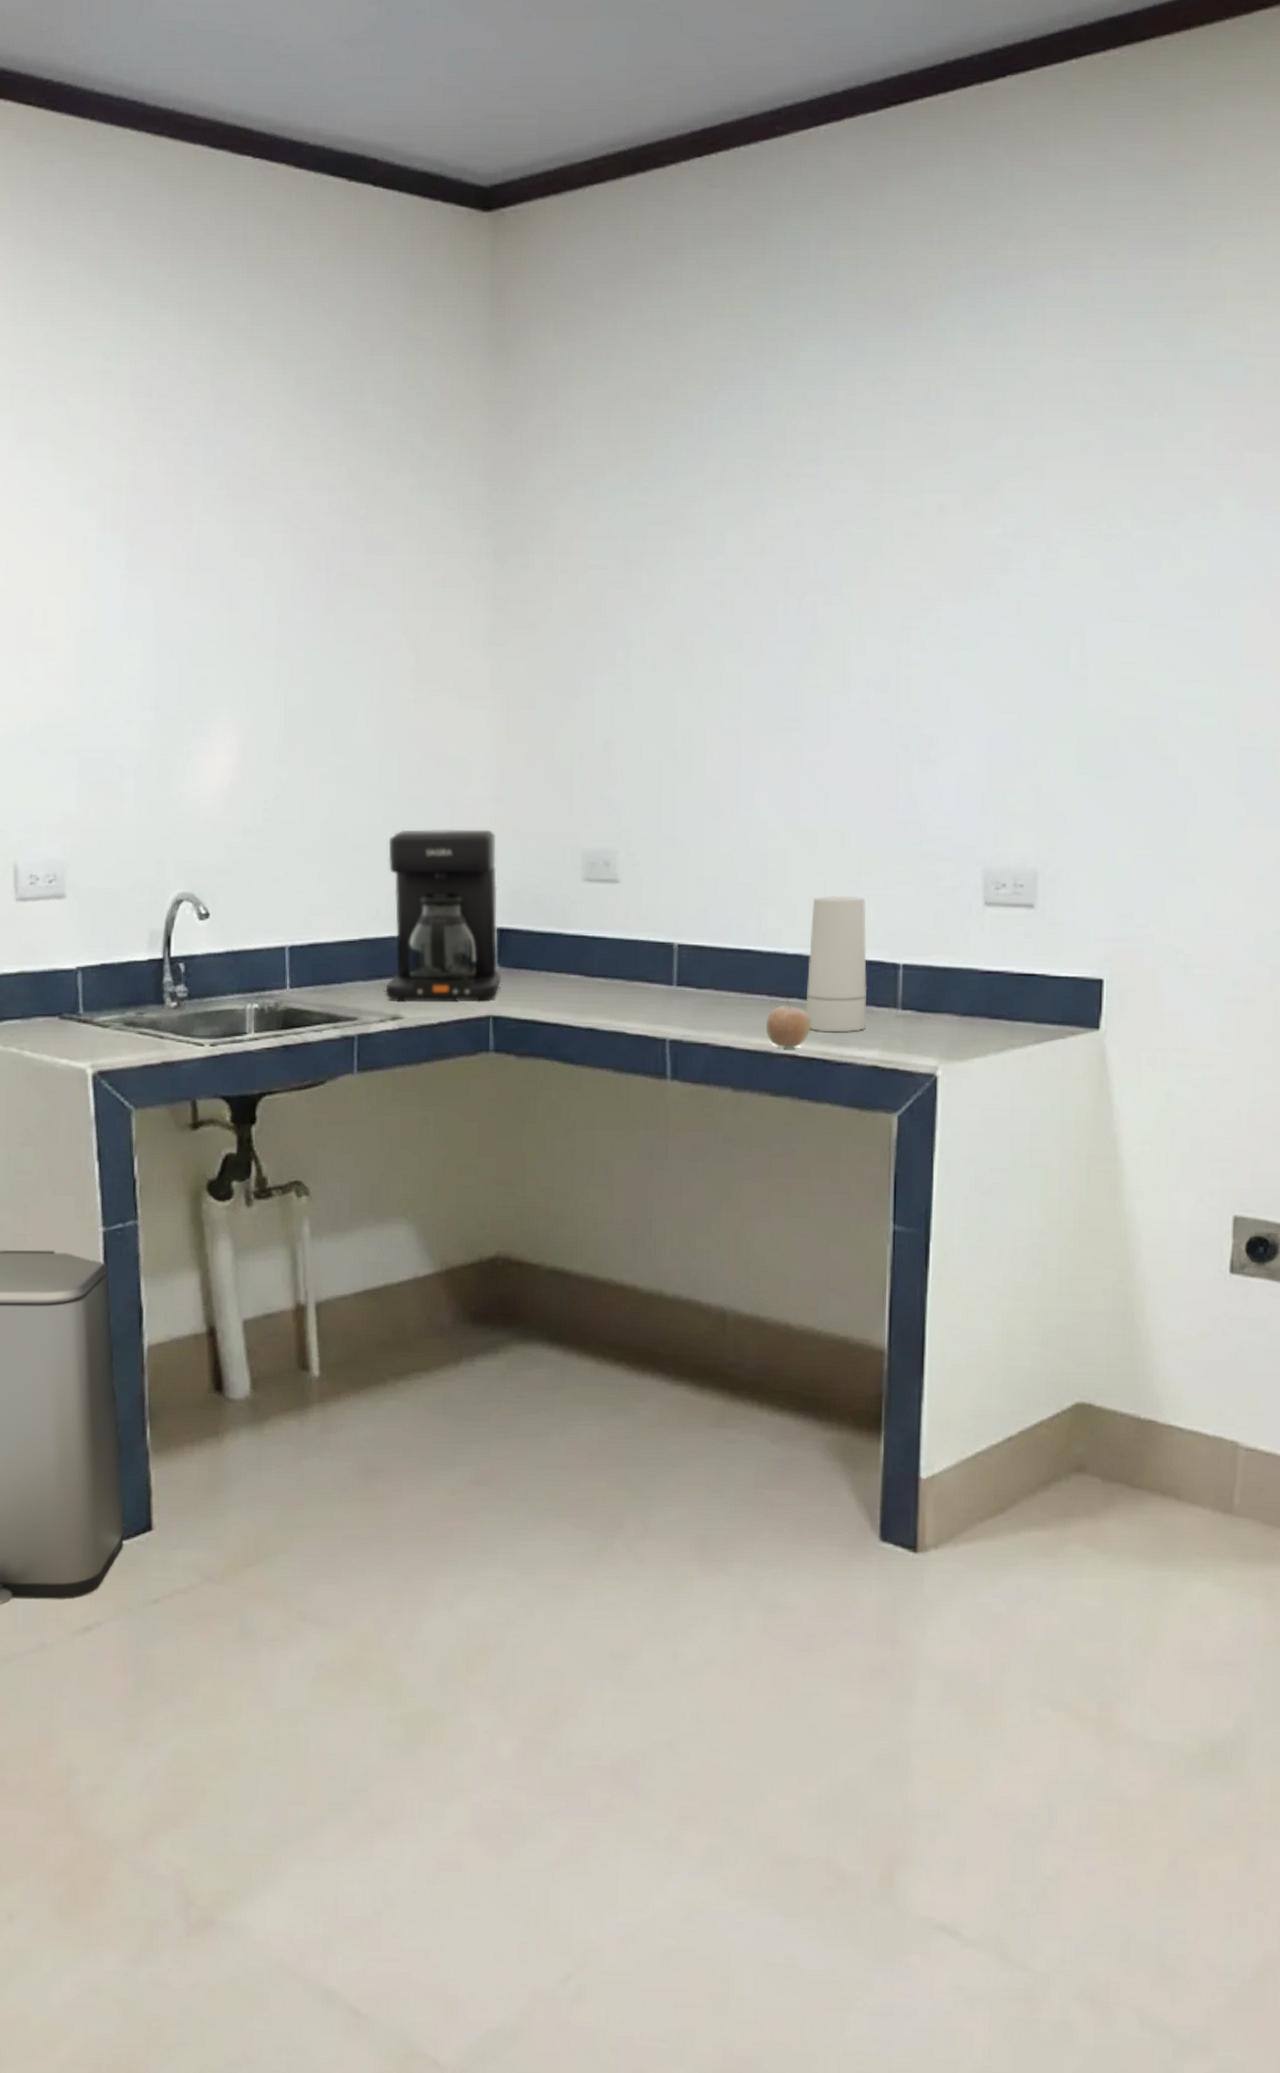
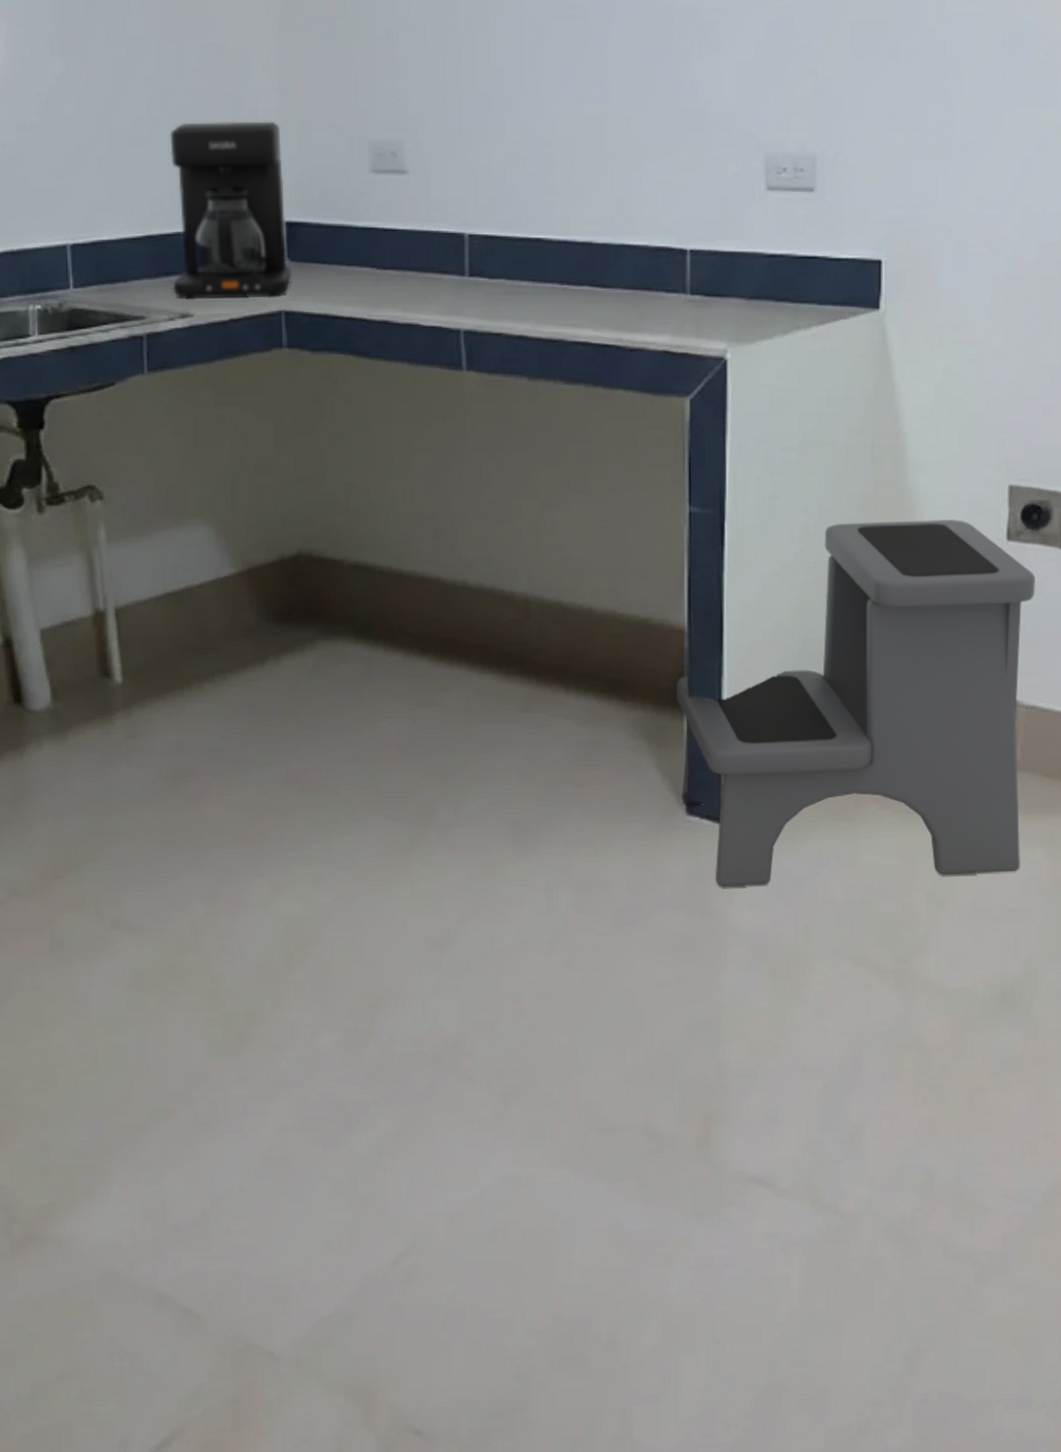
fruit: present [765,999,811,1049] -> none [558,286,603,336]
canister: present [806,895,868,1033] -> none [597,182,657,319]
step stool: none [874,1248,1260,1623] -> present [676,520,1035,887]

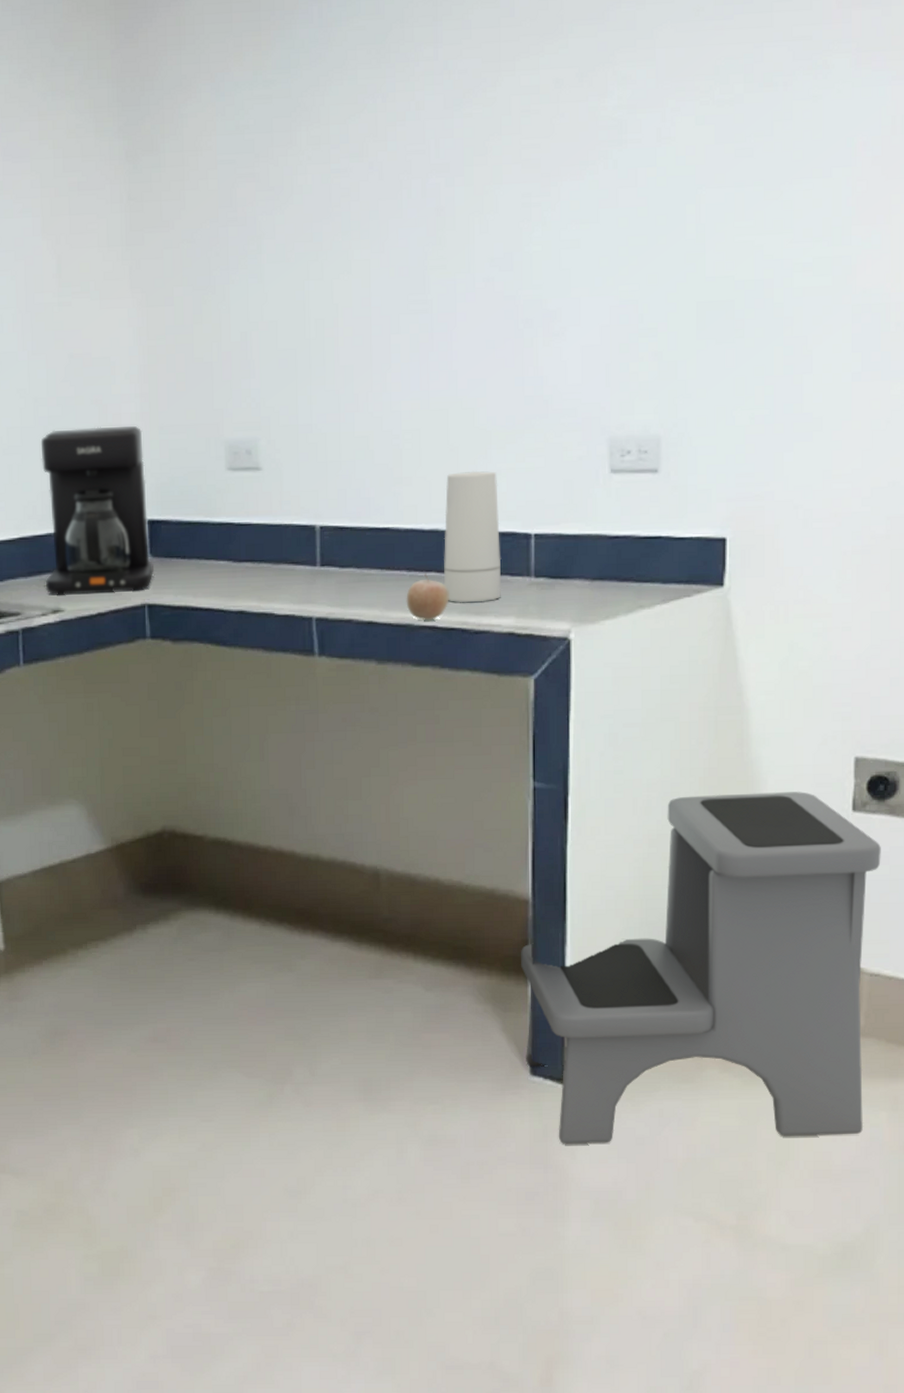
fruit: none [558,286,603,336] -> present [406,573,449,621]
canister: none [597,182,657,319] -> present [444,470,502,603]

